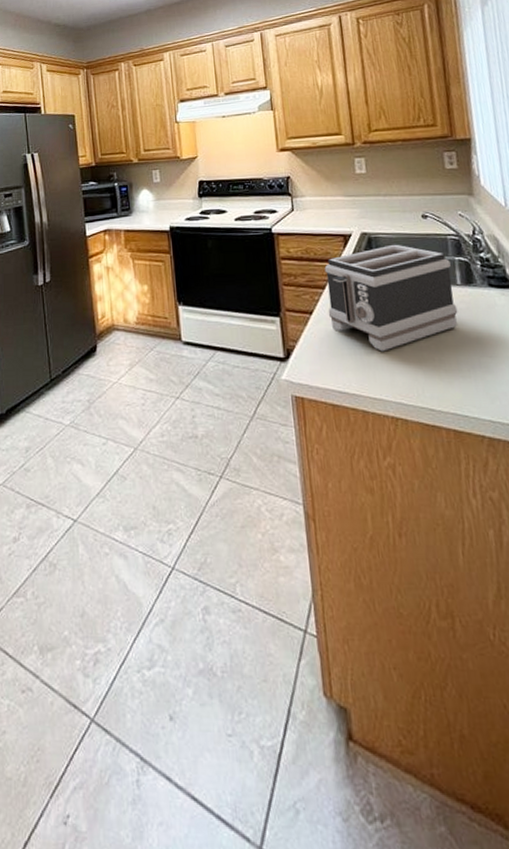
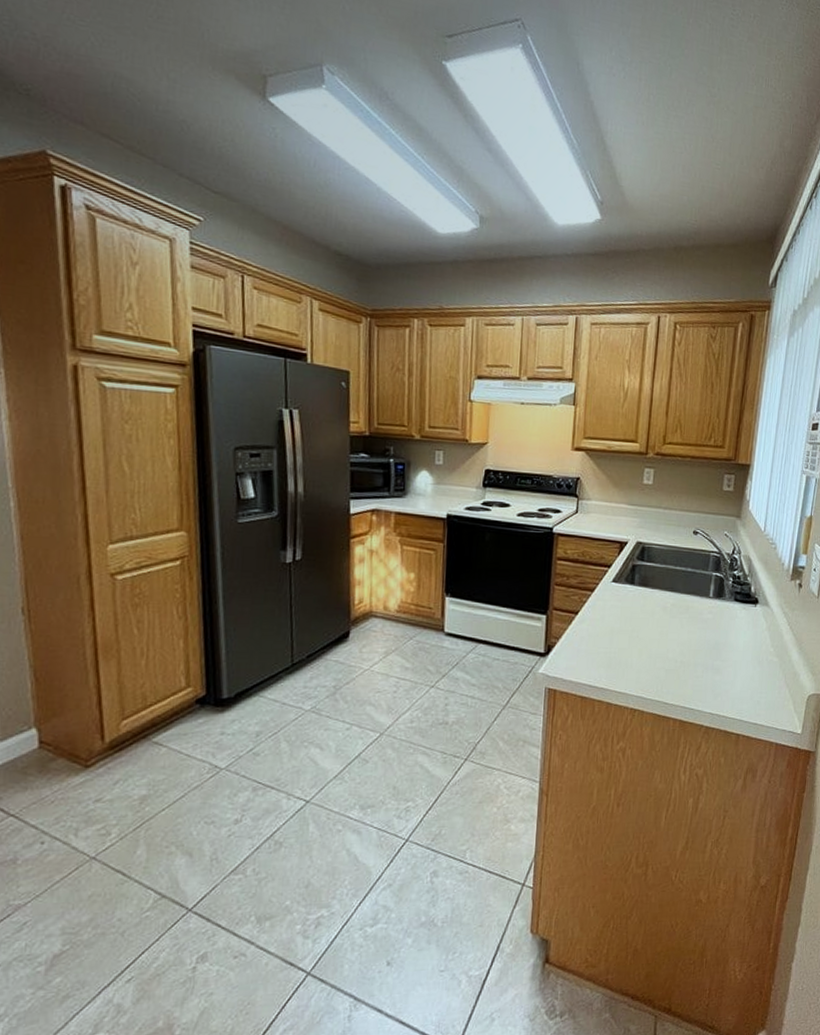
toaster: present [324,244,458,352] -> none [592,555,708,652]

